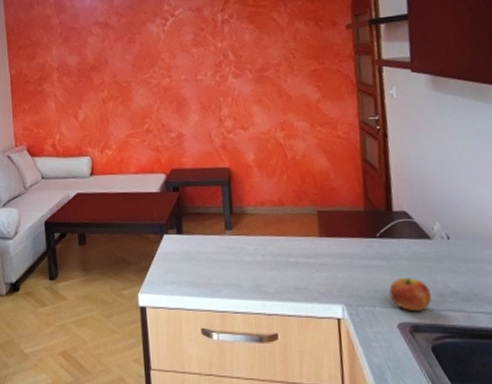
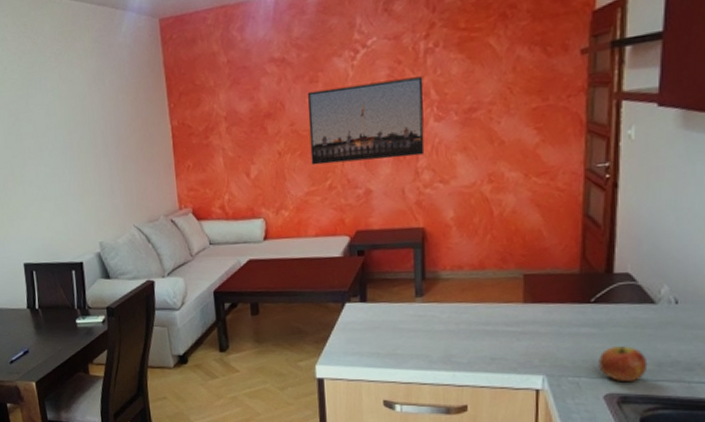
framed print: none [126,41,227,111] -> present [307,76,425,165]

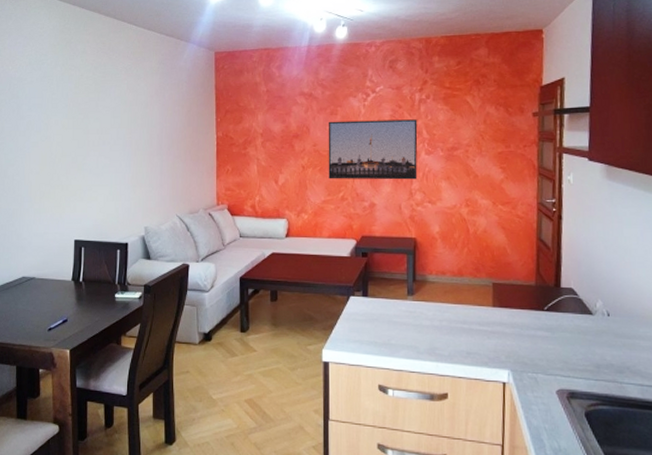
apple: present [599,346,648,382] -> none [551,349,590,380]

